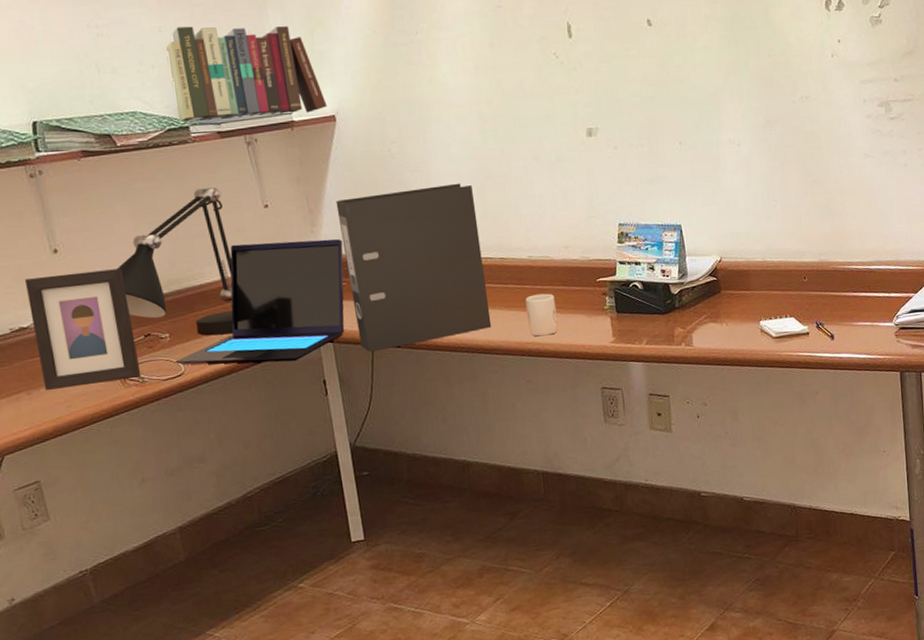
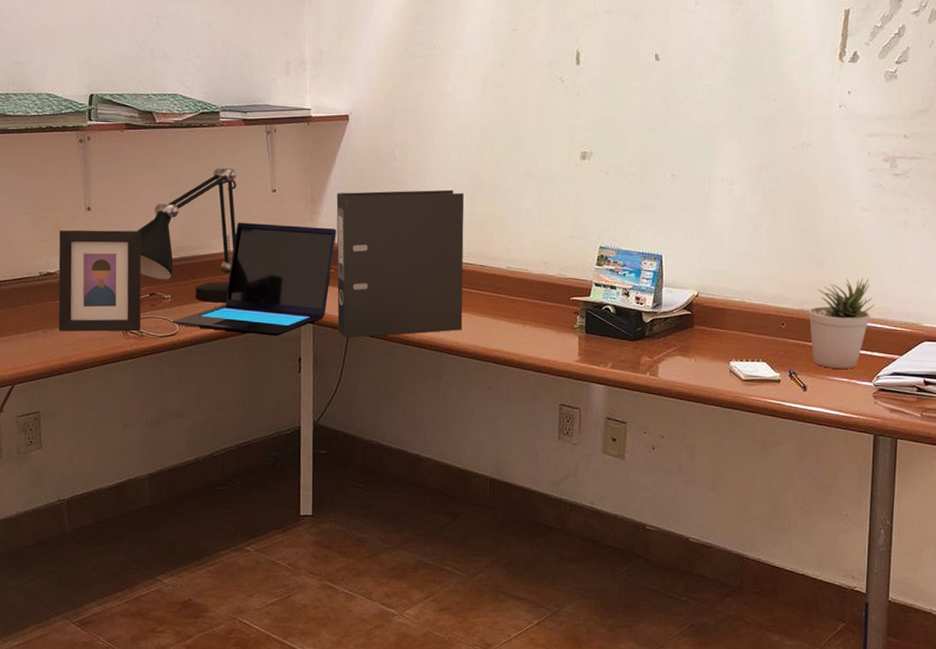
books: present [166,26,327,122] -> none [210,24,343,110]
mug: present [525,293,558,337] -> none [497,304,528,346]
potted plant: none [827,222,887,315] -> present [808,277,874,369]

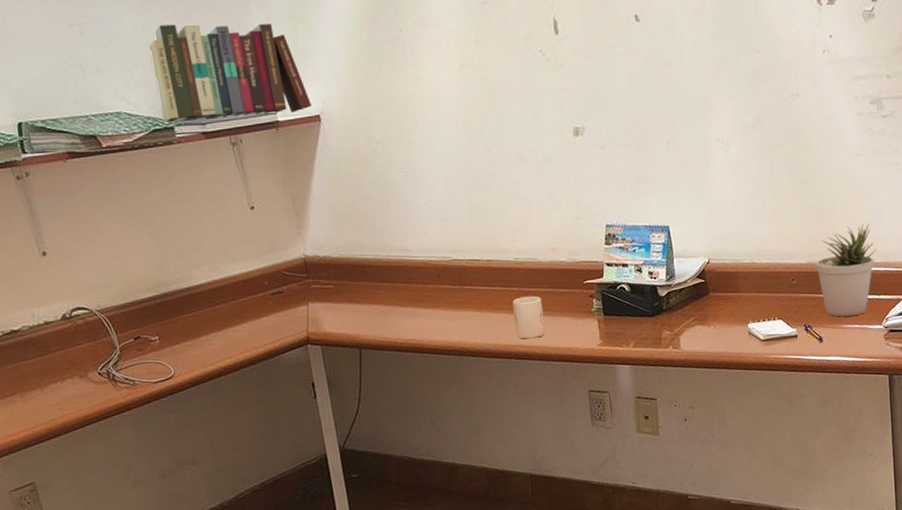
picture frame: present [58,230,142,332] -> none [14,271,132,394]
desk lamp: present [137,168,238,303] -> none [105,189,222,339]
laptop: present [171,222,337,337] -> none [164,241,333,368]
books: none [210,24,343,110] -> present [149,23,312,122]
binder: present [336,189,464,338] -> none [322,184,479,355]
mug: none [497,304,528,346] -> present [512,296,545,339]

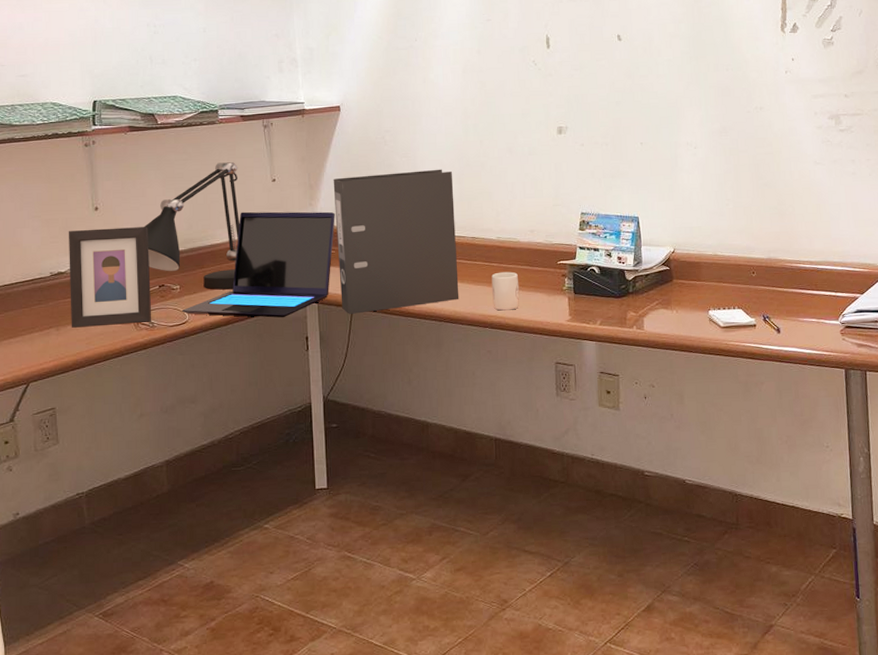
picture frame: none [14,271,132,394] -> present [68,227,152,329]
desk lamp: none [105,189,222,339] -> present [144,162,240,290]
books: present [149,23,312,122] -> none [207,28,334,106]
laptop: none [164,241,333,368] -> present [181,211,335,318]
binder: none [322,184,479,355] -> present [333,169,459,314]
potted plant: present [816,223,877,317] -> none [775,225,834,311]

